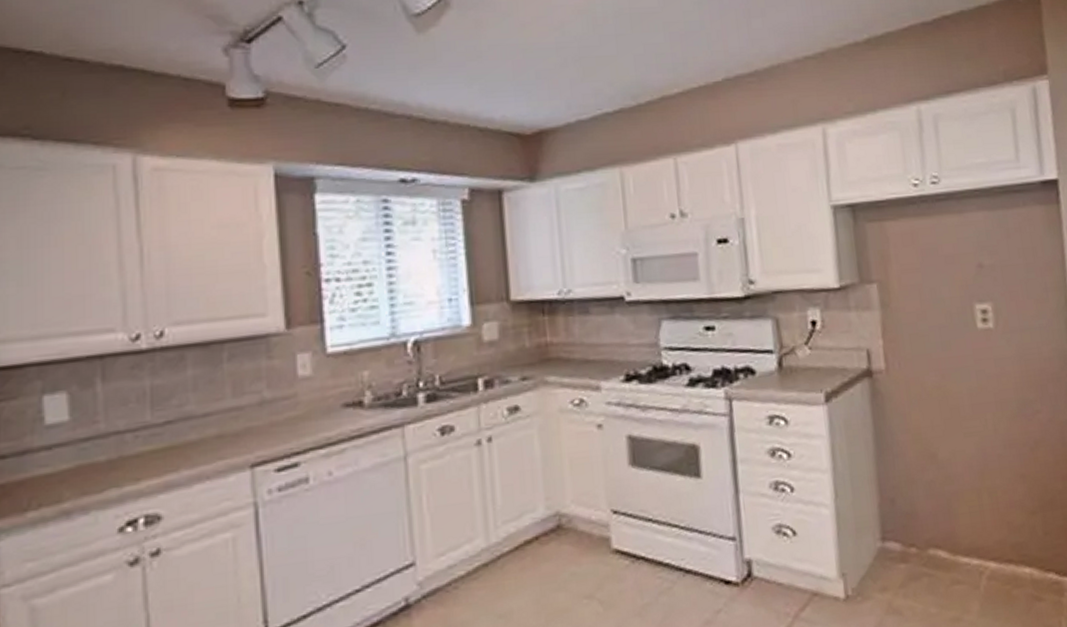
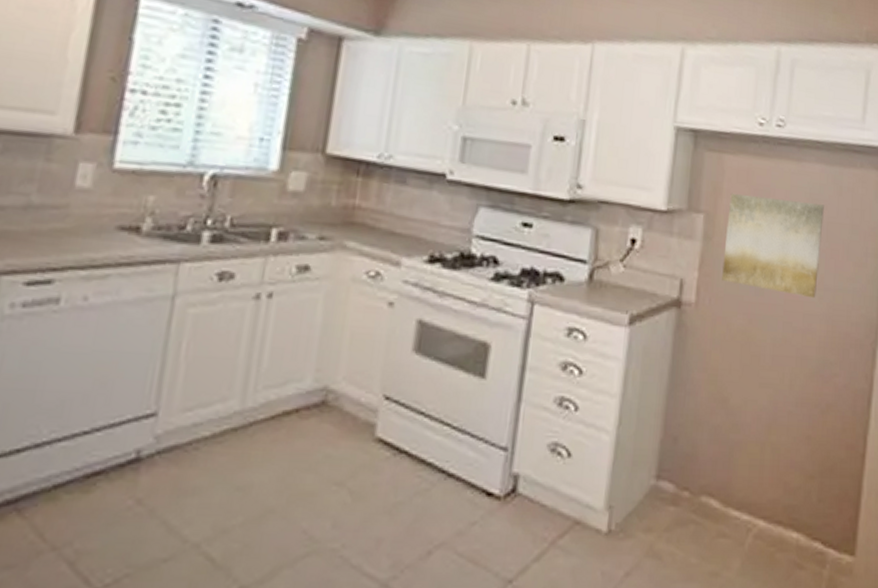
wall art: none [899,250,1004,344] -> present [722,193,824,299]

